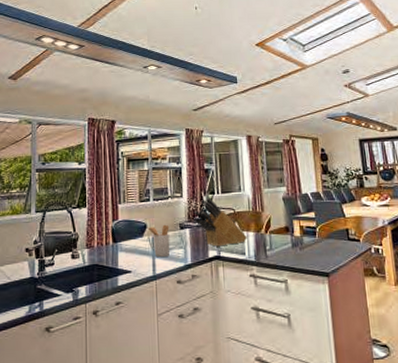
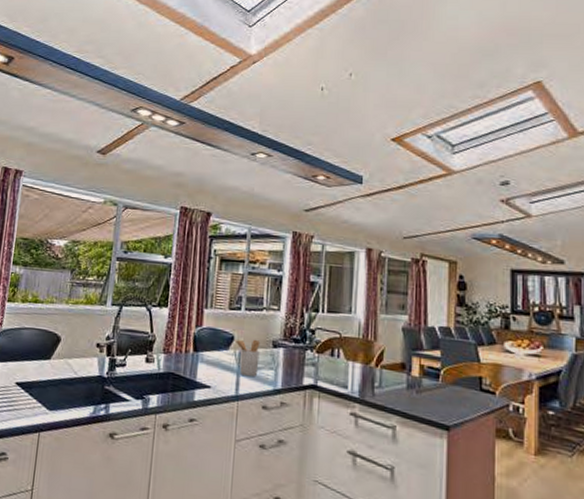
knife block: present [195,197,247,247] -> none [292,315,352,375]

